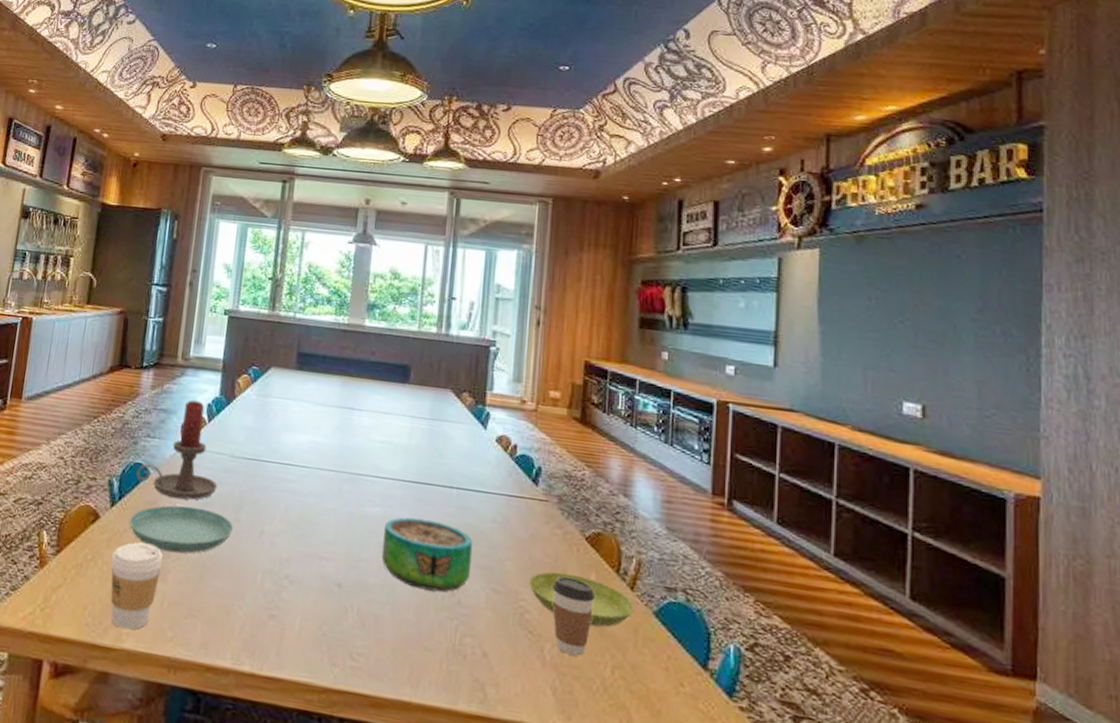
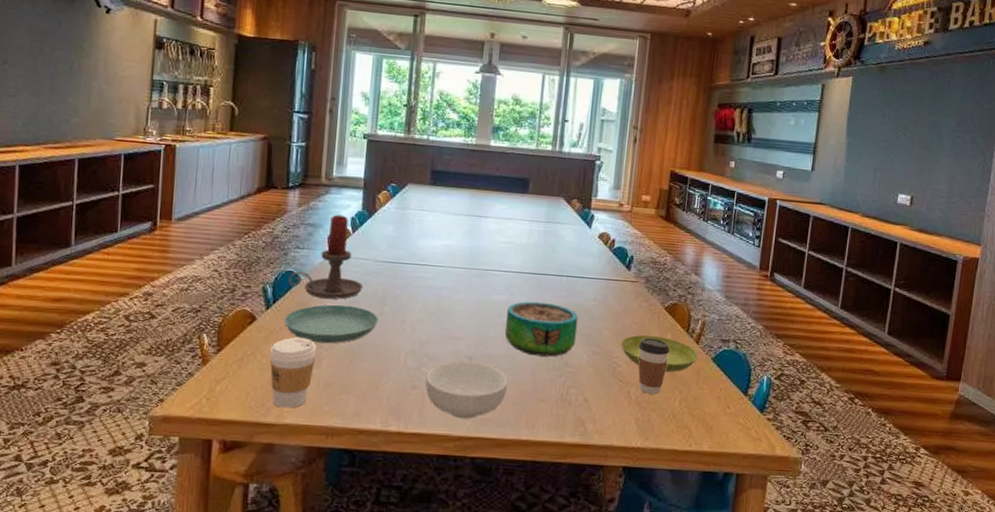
cereal bowl: none [285,587,385,665] -> present [425,361,508,419]

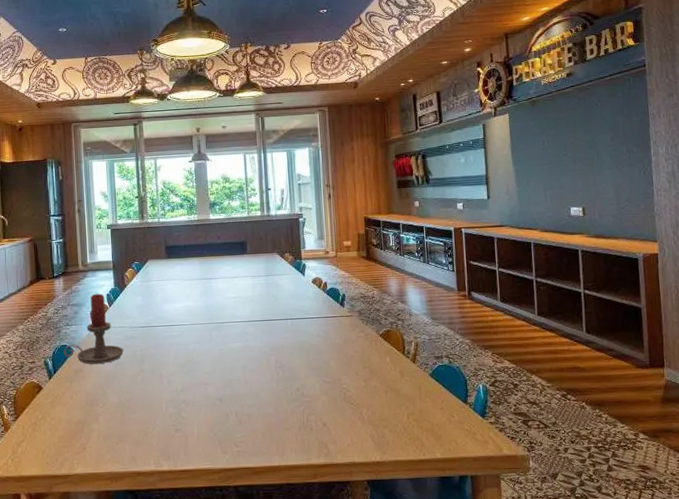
coffee cup: present [269,337,317,408] -> none [56,399,94,460]
saucer: present [283,304,378,344] -> none [64,367,140,402]
cereal bowl: present [425,361,508,419] -> none [185,402,256,453]
decorative bowl: present [504,301,579,357] -> none [244,344,308,391]
saucer: present [620,335,699,372] -> none [346,360,417,391]
coffee cup: present [638,337,671,394] -> none [363,362,392,413]

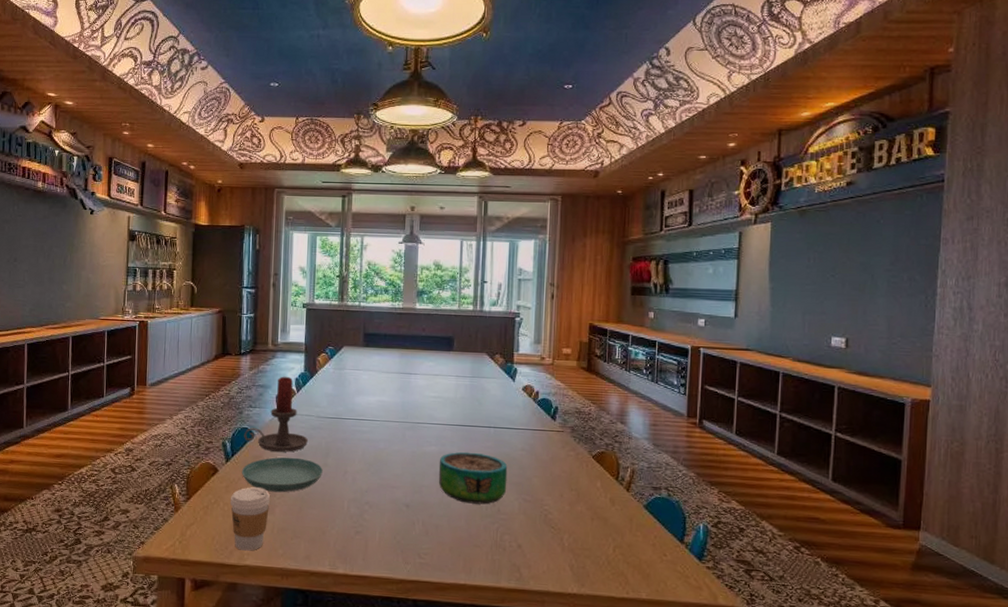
coffee cup: none [56,399,94,460] -> present [230,487,271,551]
saucer: none [64,367,140,402] -> present [241,457,323,493]
decorative bowl: none [244,344,308,391] -> present [438,452,508,505]

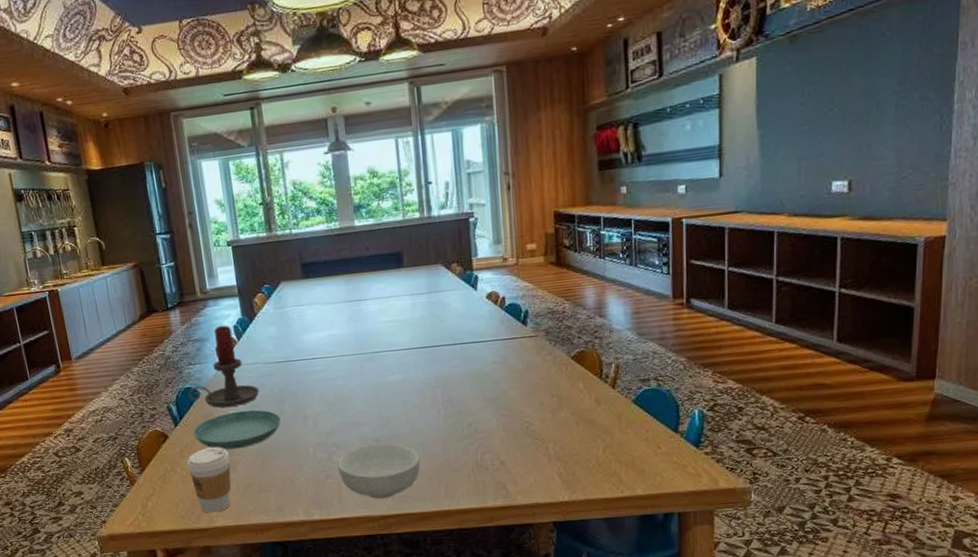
cereal bowl: none [367,508,444,563] -> present [337,443,420,499]
decorative bowl: present [438,452,508,505] -> none [404,373,482,428]

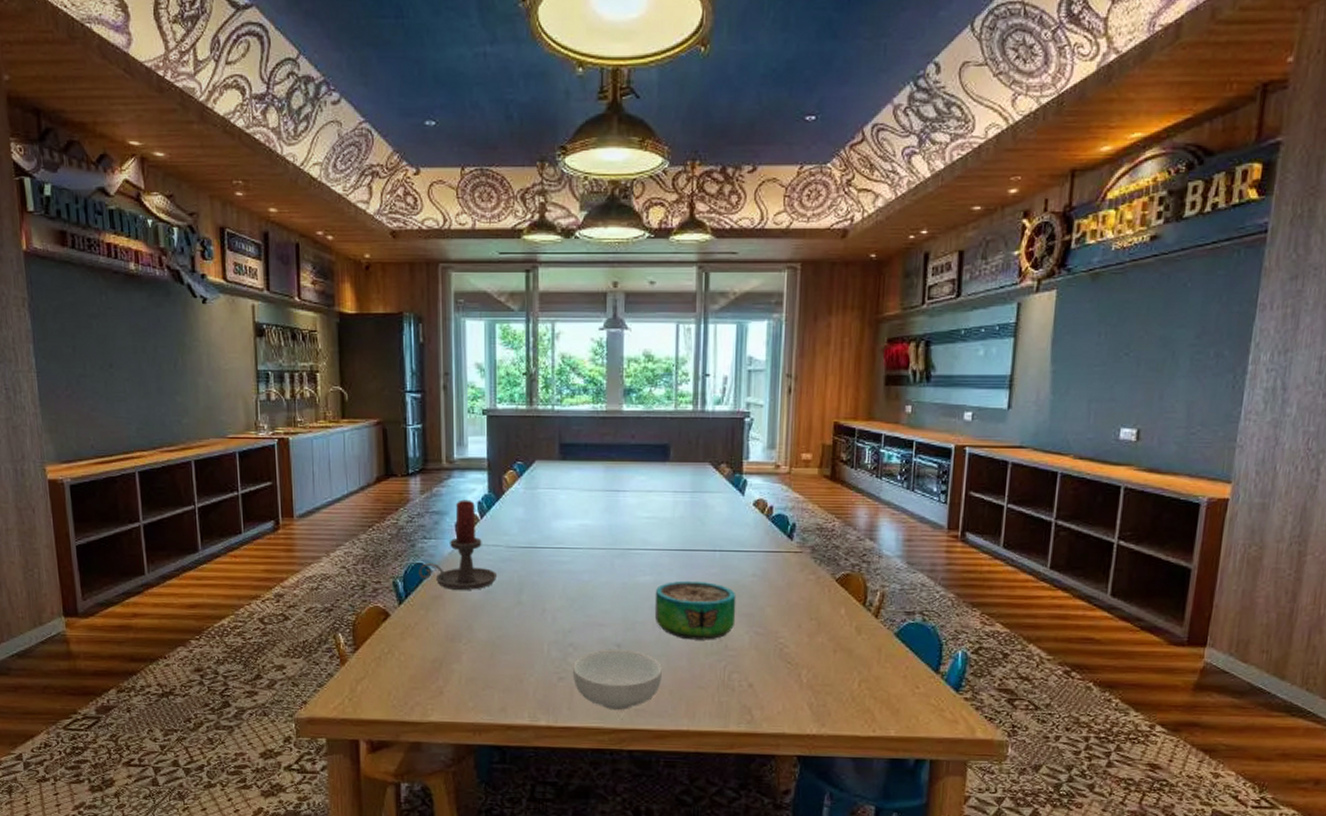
coffee cup: present [187,447,232,513] -> none [406,632,456,706]
saucer: present [193,409,281,450] -> none [418,595,516,637]
decorative bowl: none [404,373,482,428] -> present [654,580,737,640]

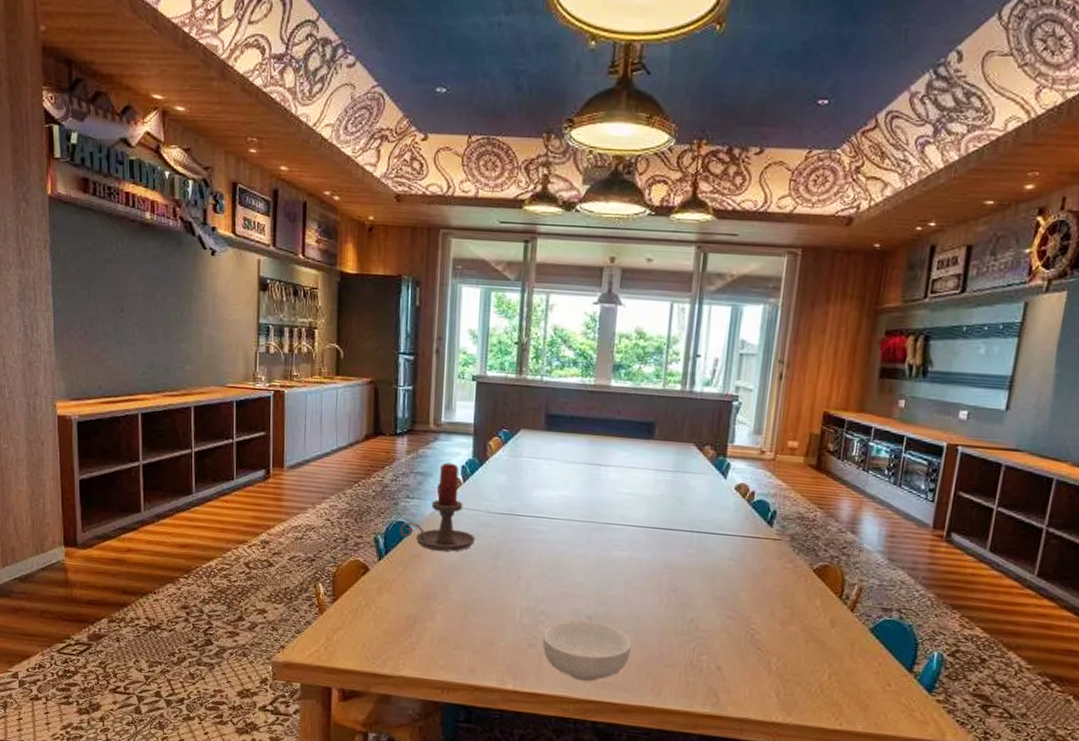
decorative bowl: present [654,580,737,640] -> none [627,559,711,620]

